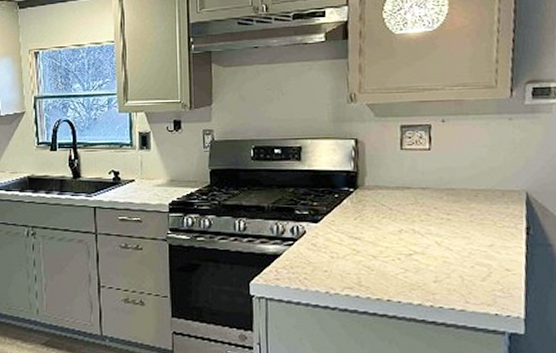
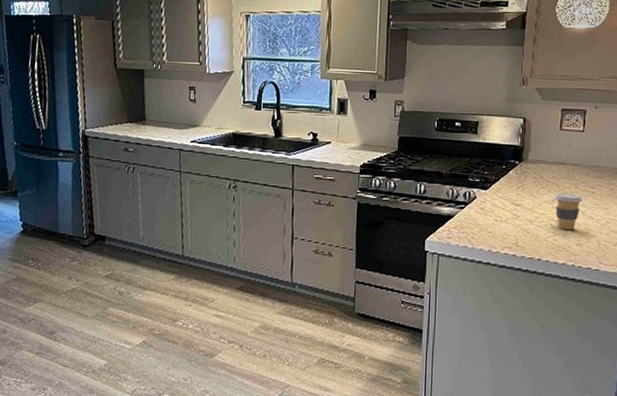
coffee cup: none [401,222,436,265] -> present [555,193,582,231]

